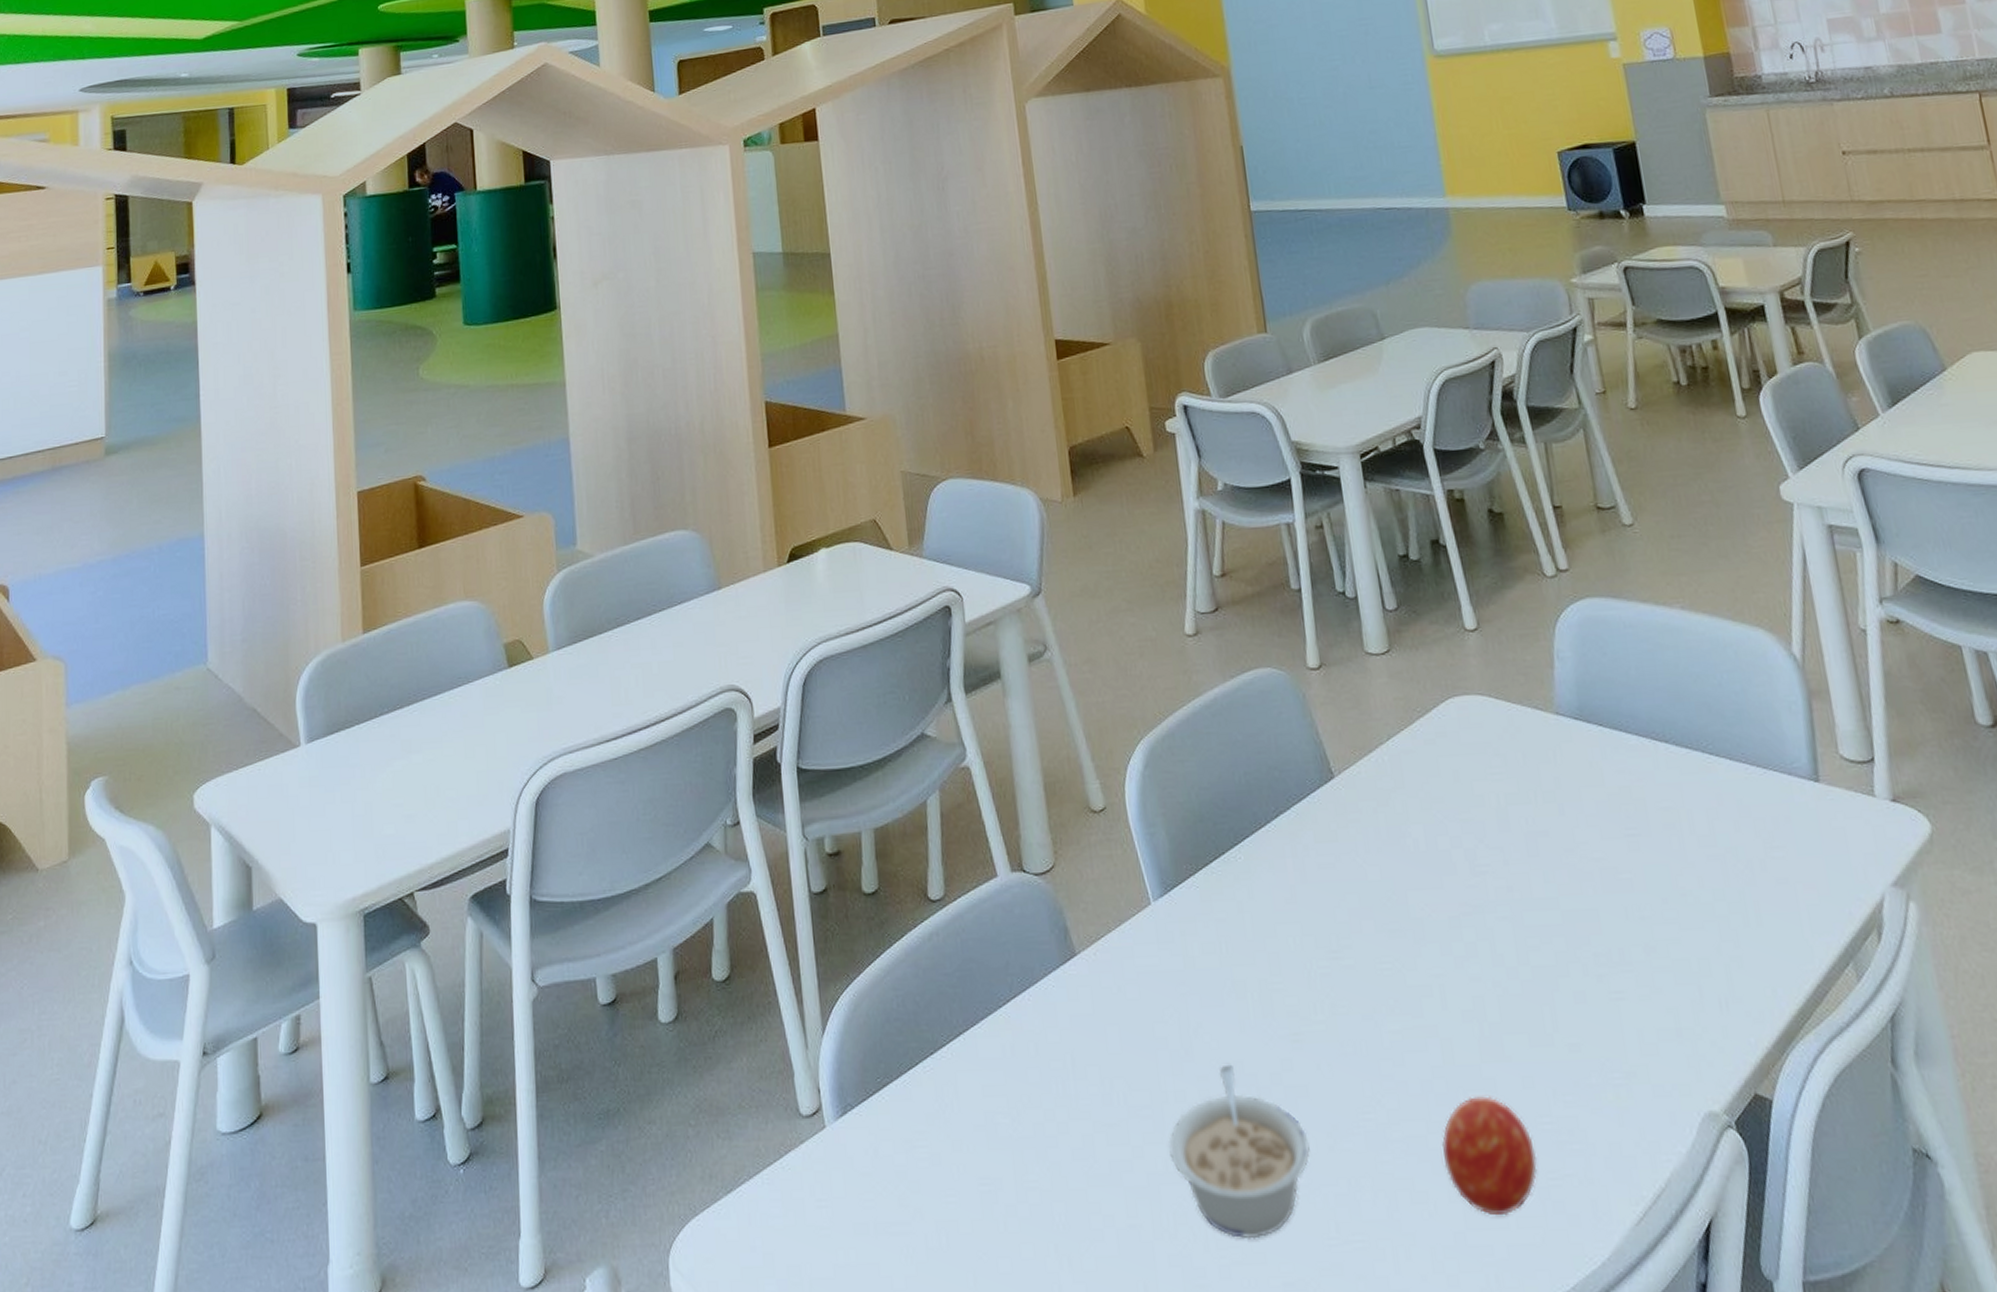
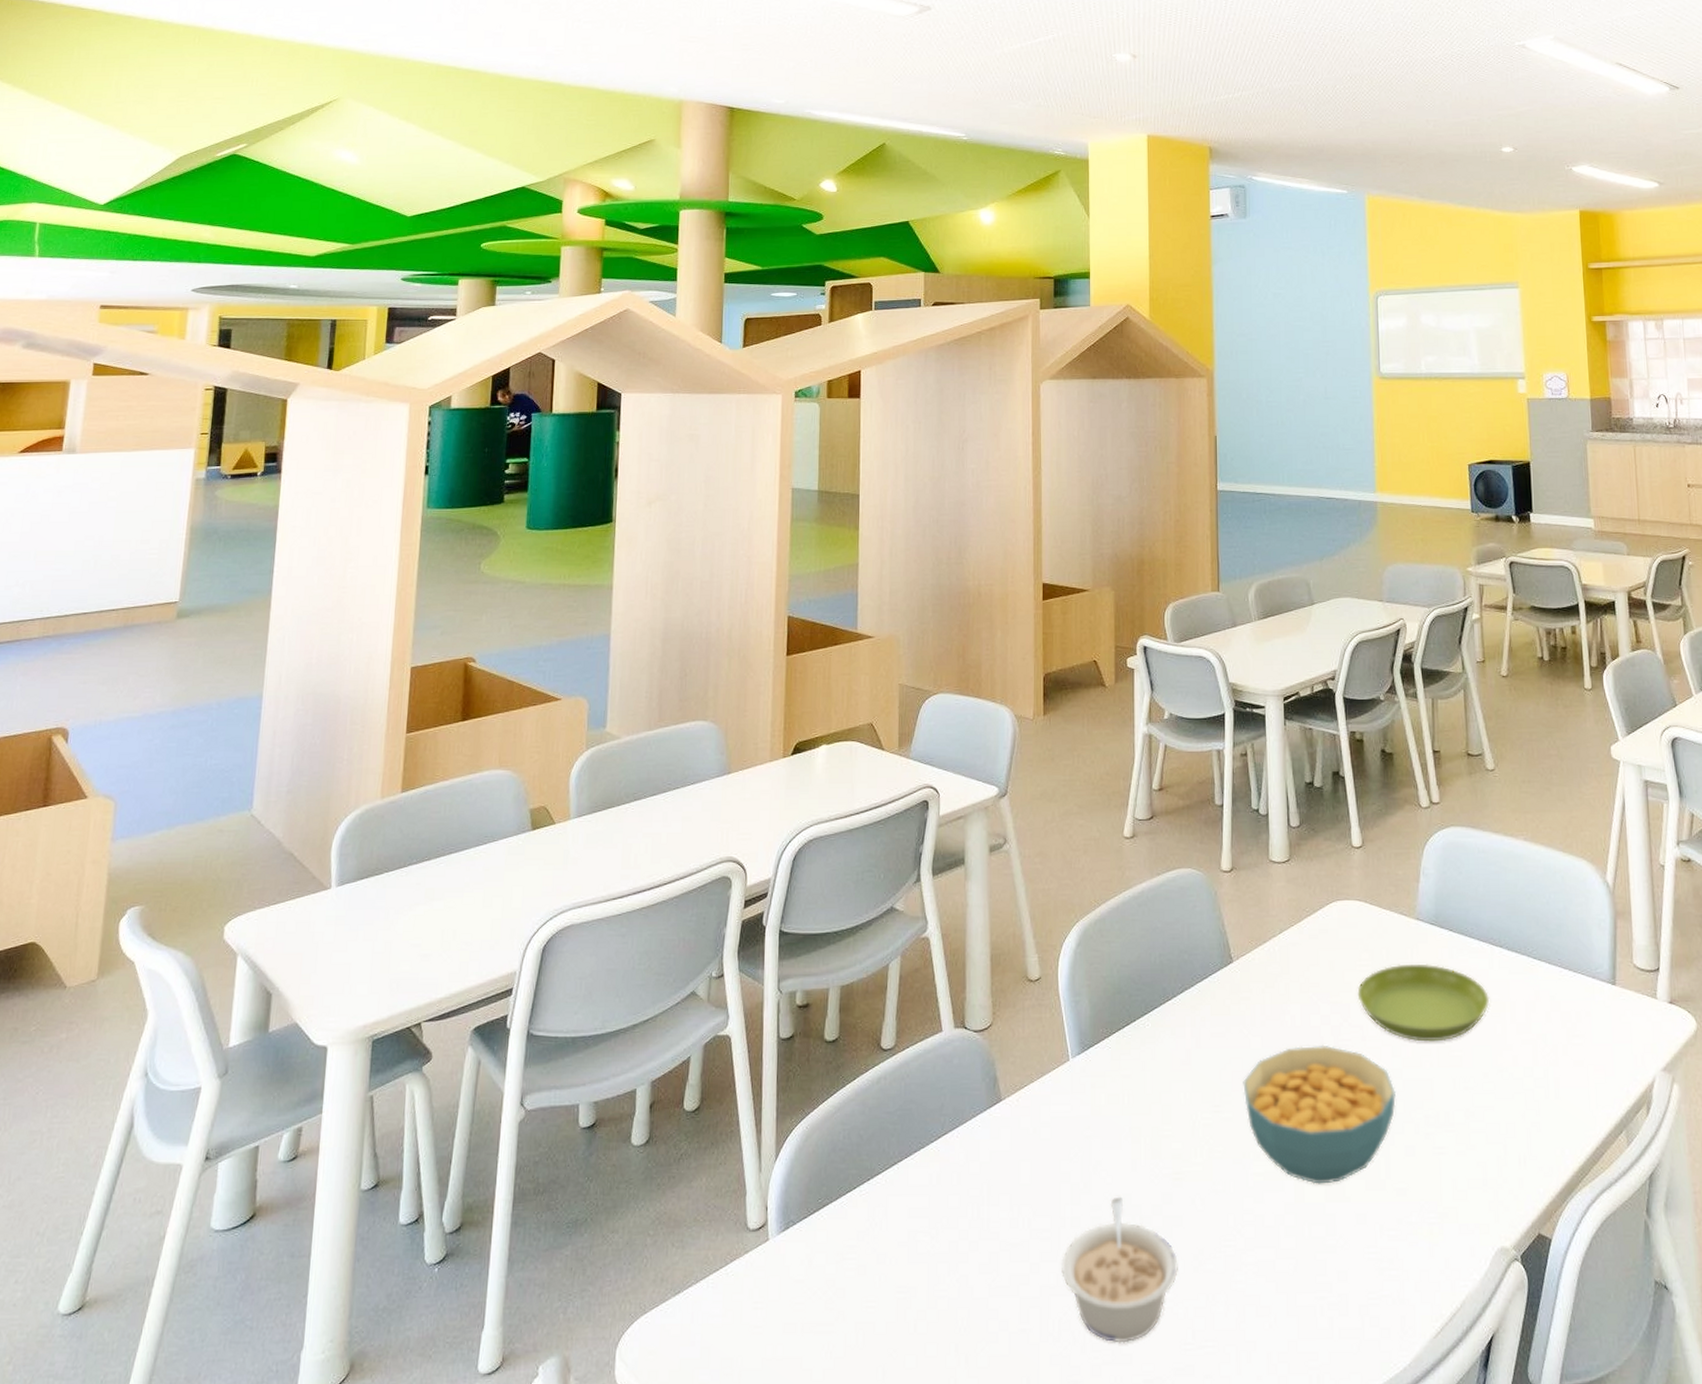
cereal bowl: none [1363,872,1556,1042] -> present [1243,1045,1396,1184]
apple: present [1441,1096,1538,1216] -> none [1286,1229,1361,1328]
saucer: none [1491,767,1661,864] -> present [1357,963,1490,1042]

